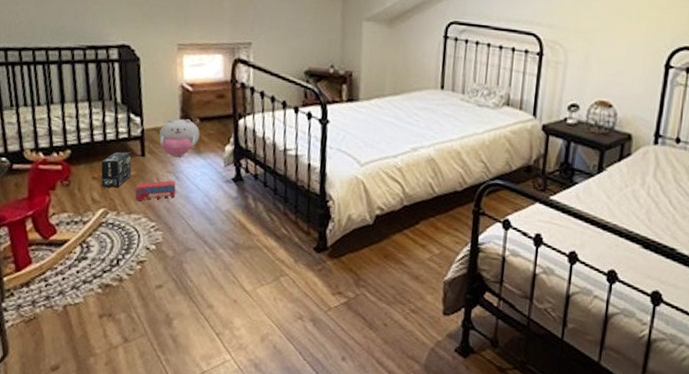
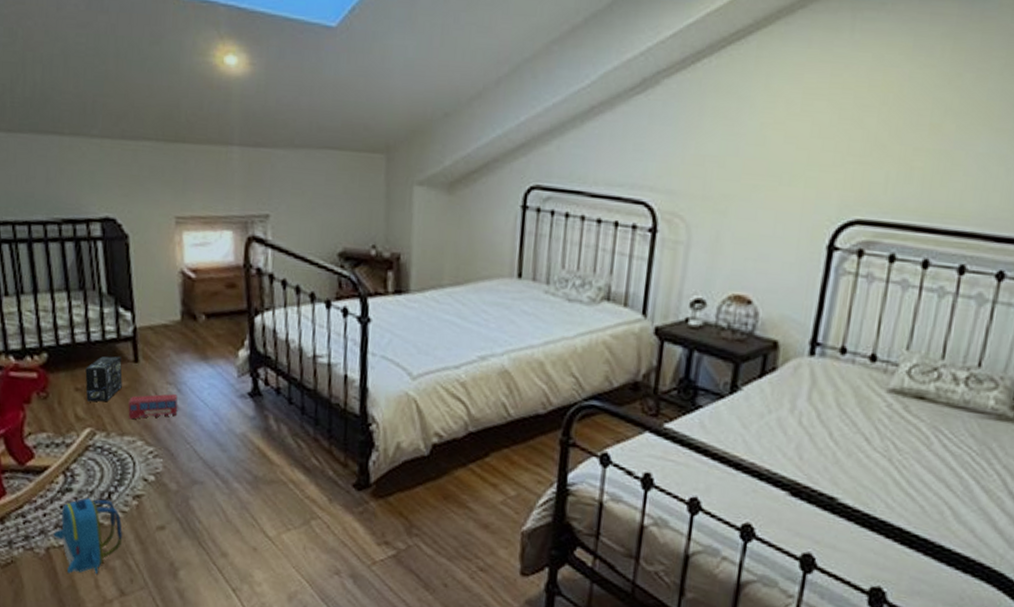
backpack: none [70,264,128,326] -> present [53,498,123,575]
plush toy: present [159,118,200,157] -> none [155,314,206,365]

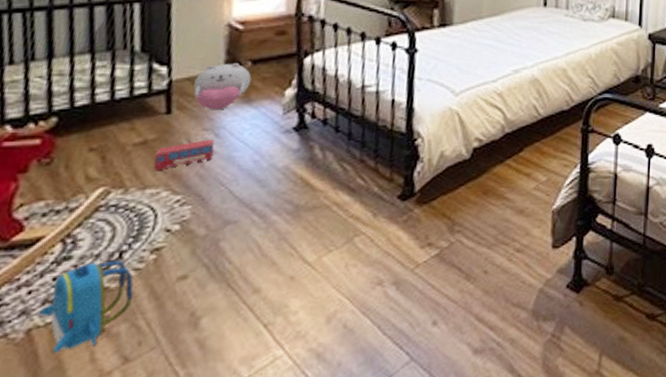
box: present [85,356,123,402] -> none [102,111,151,160]
plush toy: none [155,314,206,365] -> present [193,63,252,110]

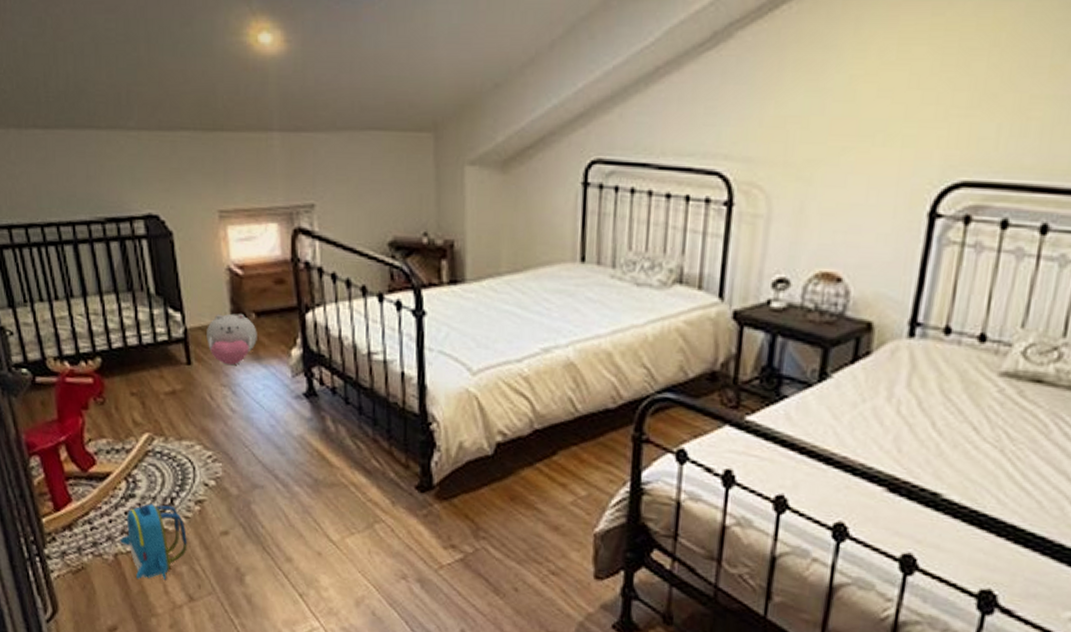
toy train: present [153,140,215,171] -> none [184,396,234,424]

